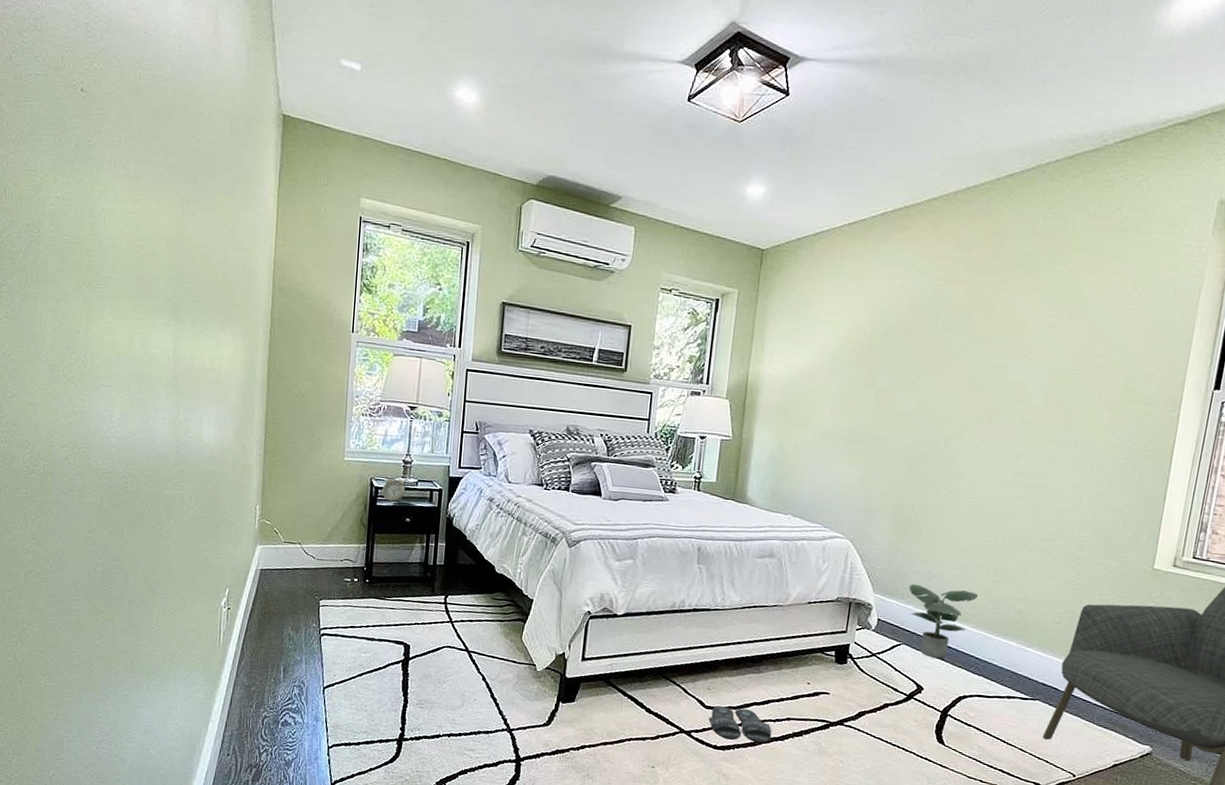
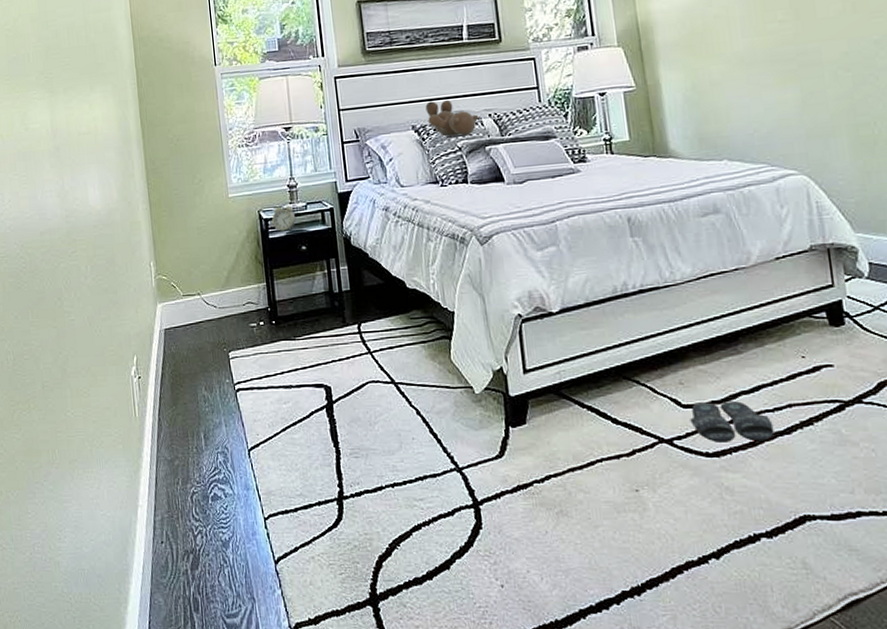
teddy bear: none [545,411,592,450] -> present [425,99,479,138]

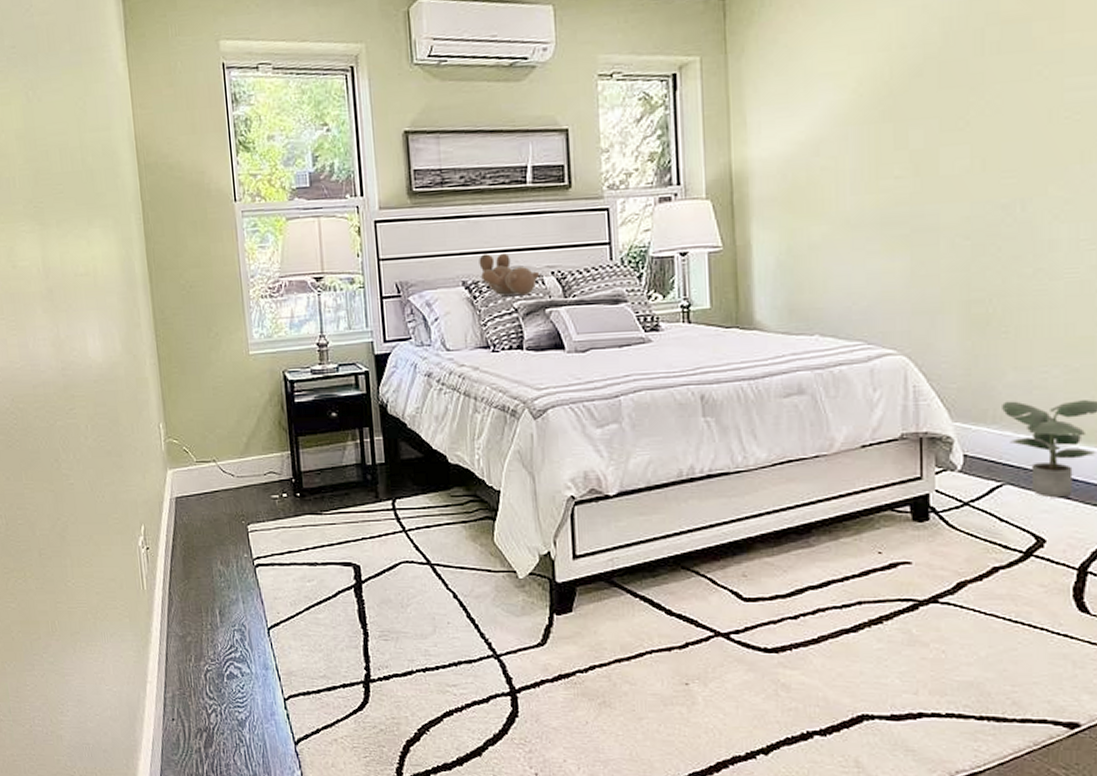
alarm clock: present [272,202,296,232] -> none [298,362,326,395]
slippers: present [690,401,774,442] -> none [750,596,840,639]

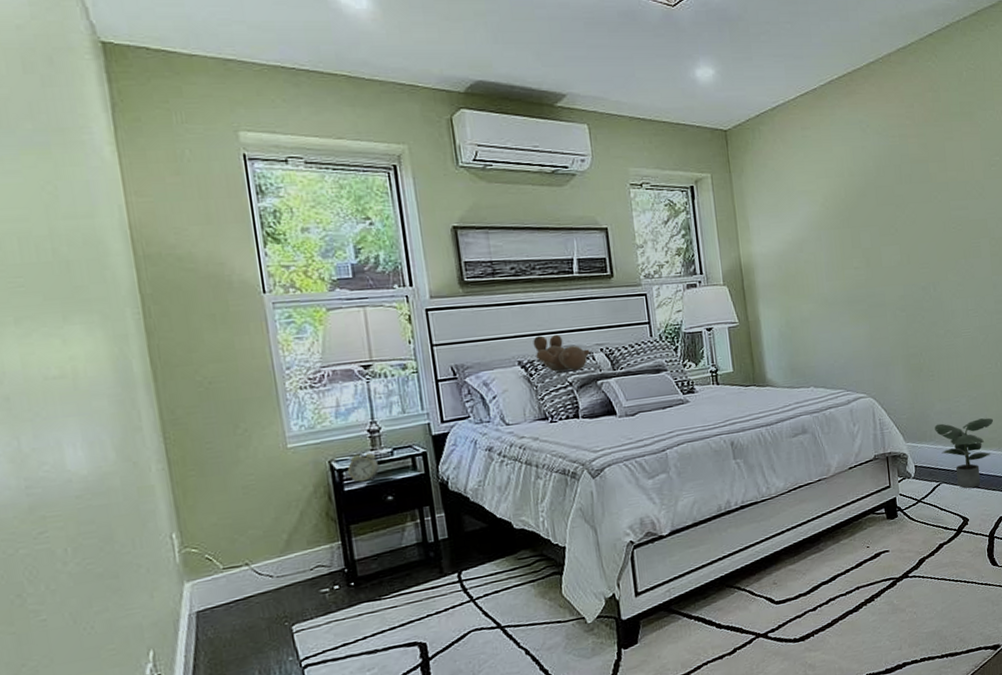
alarm clock: none [298,362,326,395] -> present [347,449,380,483]

